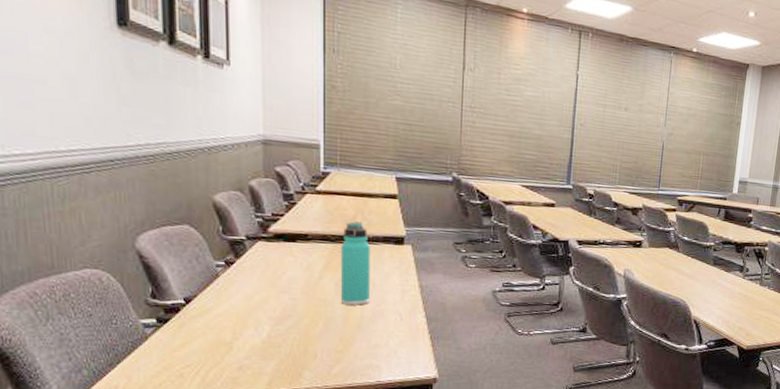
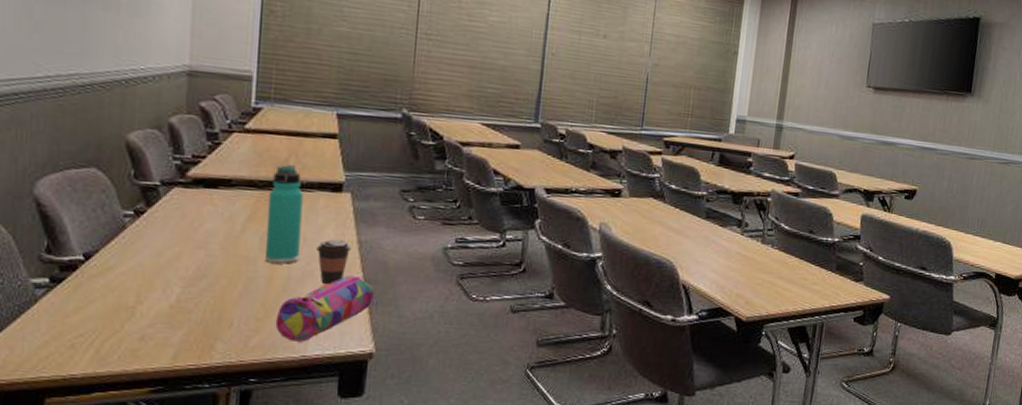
pencil case: none [353,315,436,370] -> present [275,276,375,342]
coffee cup: none [384,285,415,322] -> present [316,239,352,284]

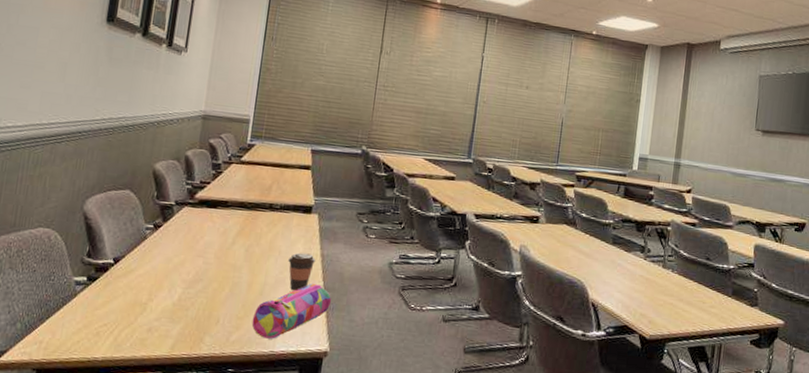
thermos bottle: present [264,165,303,264] -> none [247,190,281,272]

